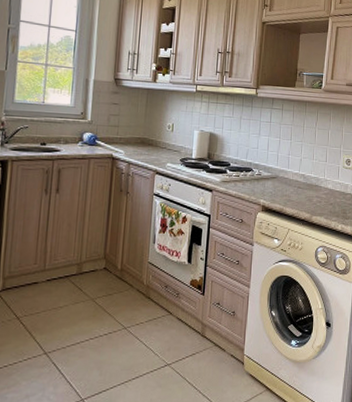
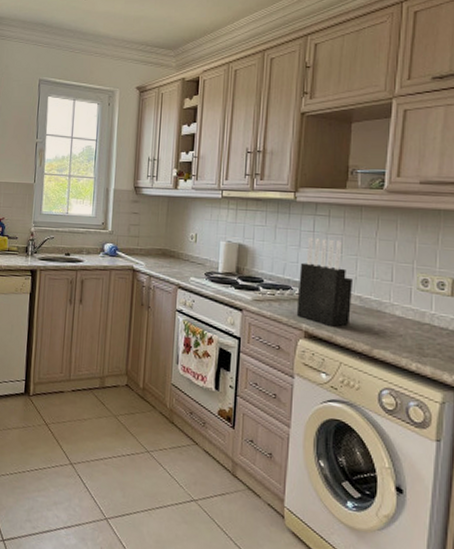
knife block: none [256,127,299,200] -> present [296,238,354,327]

